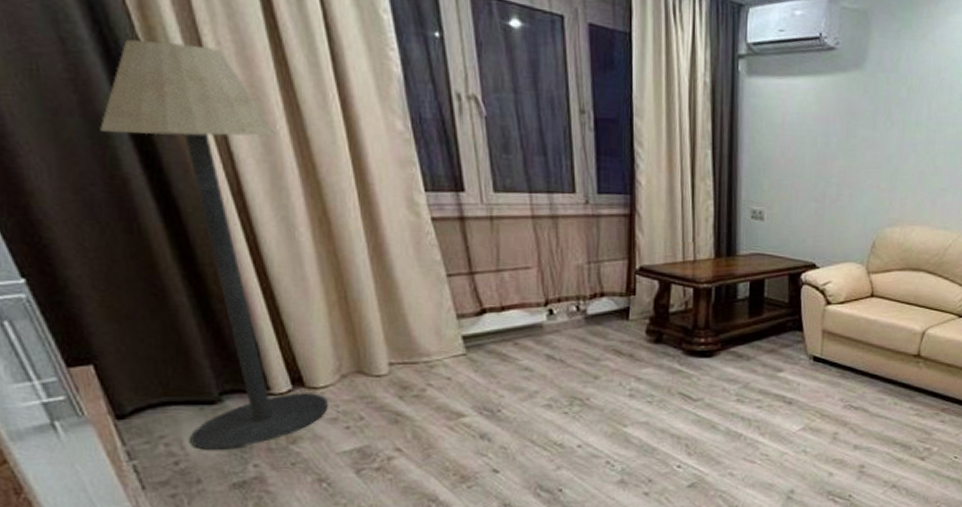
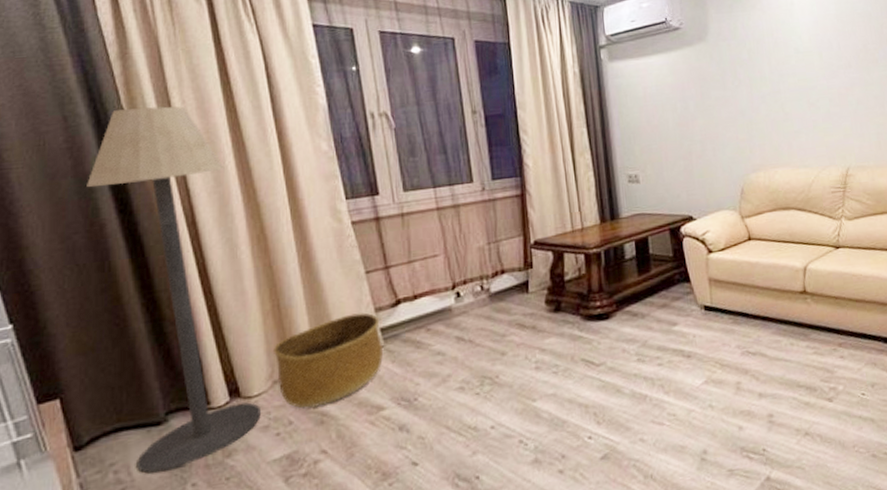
basket: none [340,317,464,407] -> present [272,313,383,409]

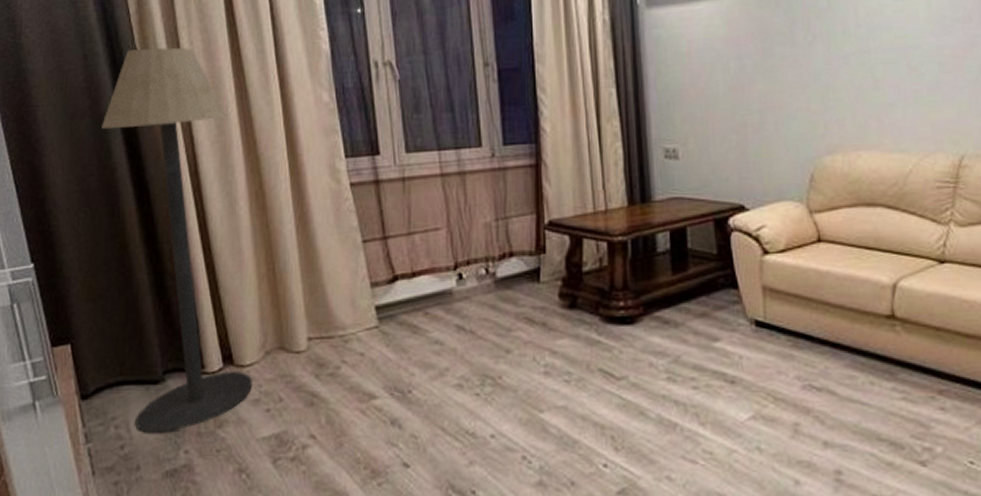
basket: present [272,313,383,409] -> none [266,286,377,387]

